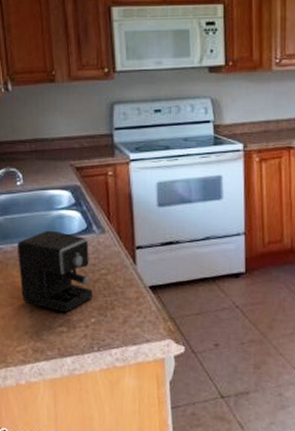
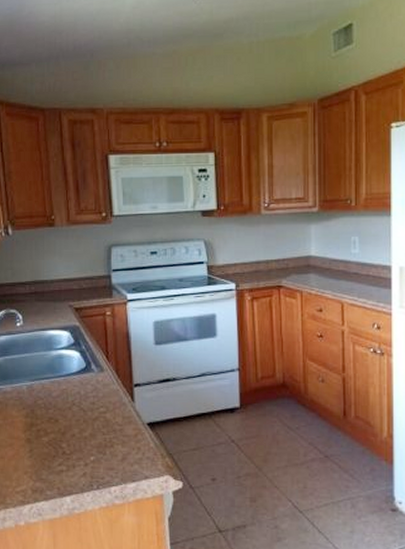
coffee maker: present [17,230,93,313] -> none [16,370,92,452]

